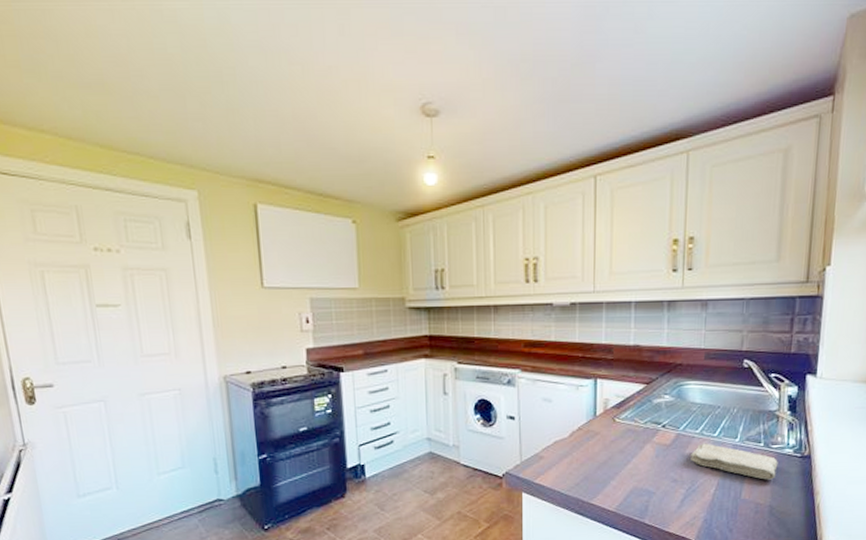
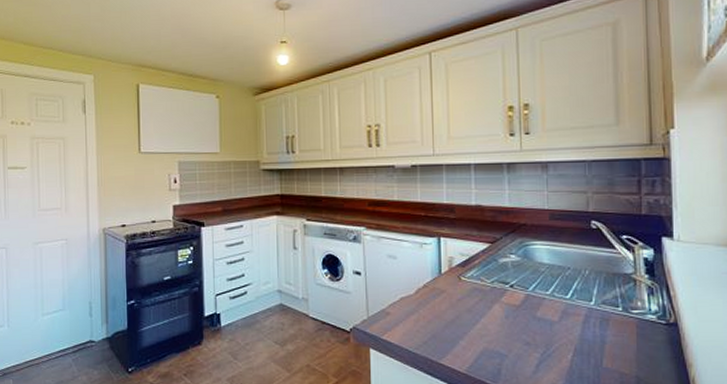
washcloth: present [690,443,778,480] -> none [543,305,641,348]

